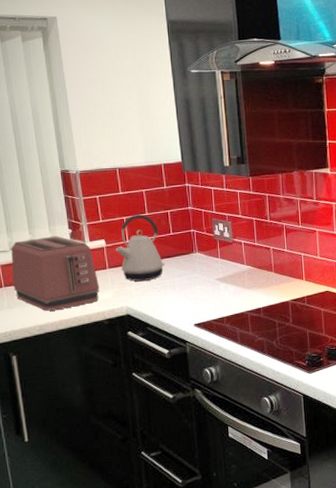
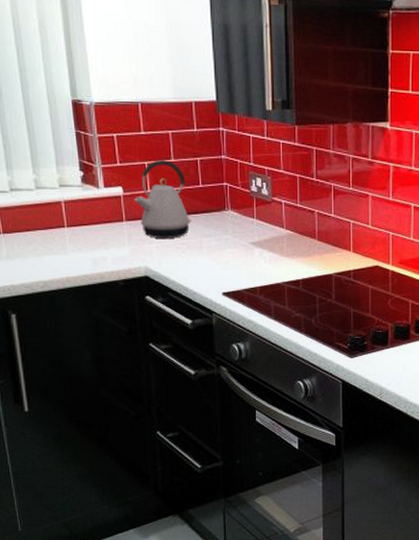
toaster: present [11,236,100,311] -> none [11,178,115,265]

